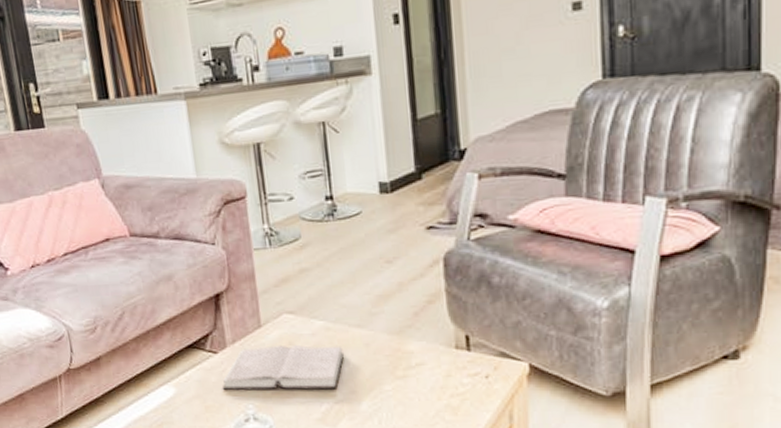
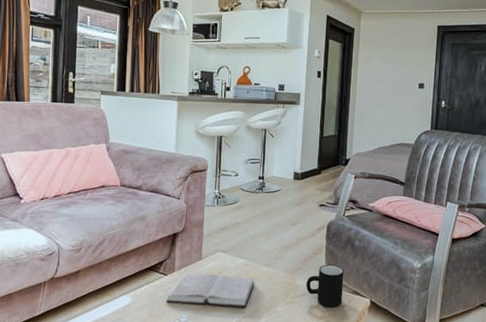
mug: none [423,316,484,380] -> present [306,264,344,308]

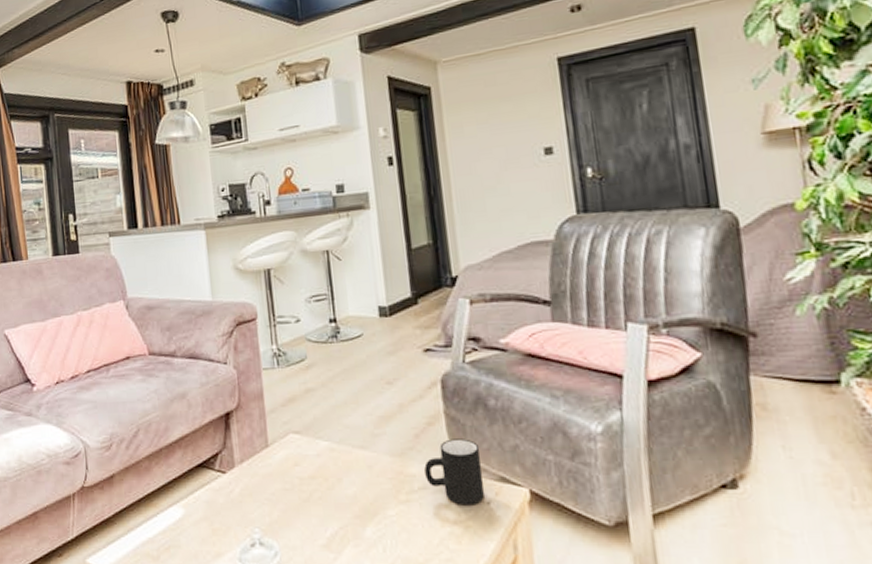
hardback book: present [167,273,255,308] -> none [230,466,349,513]

